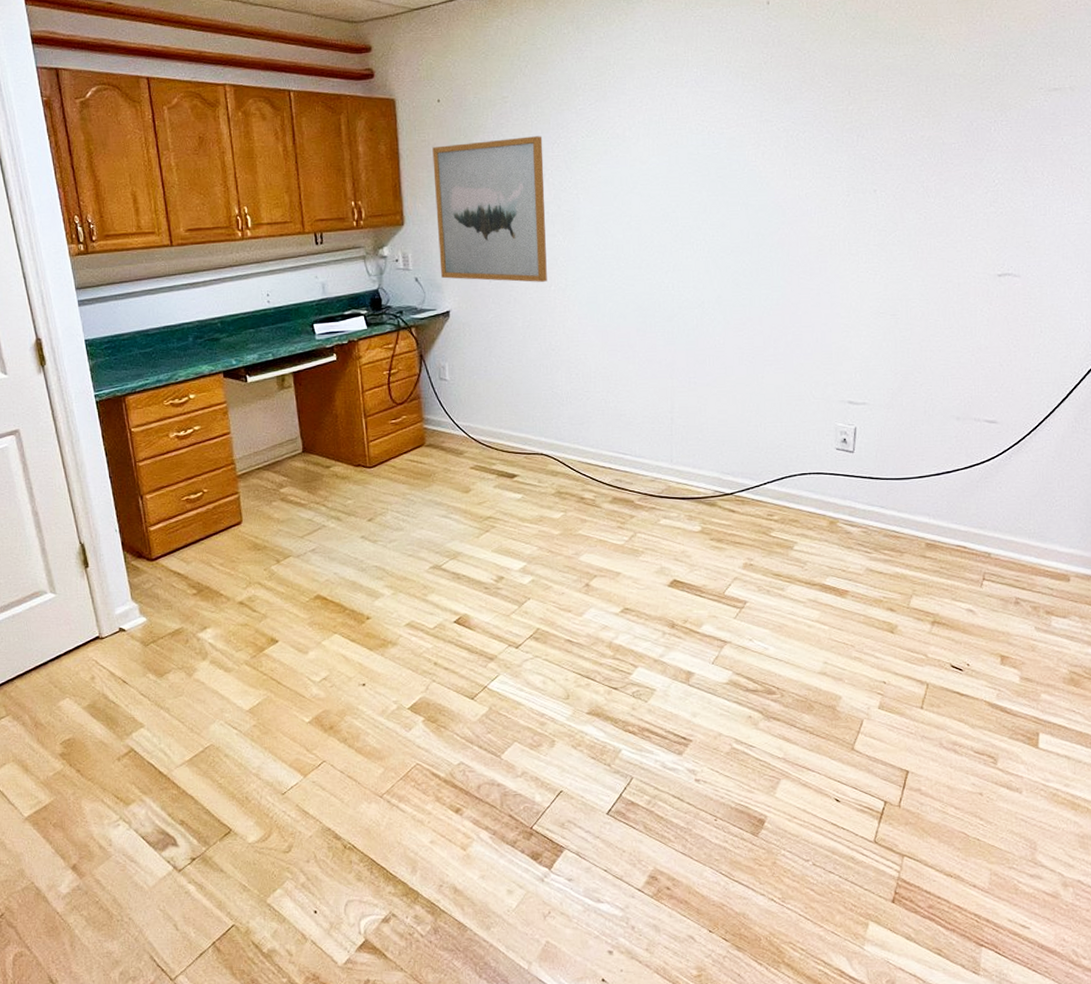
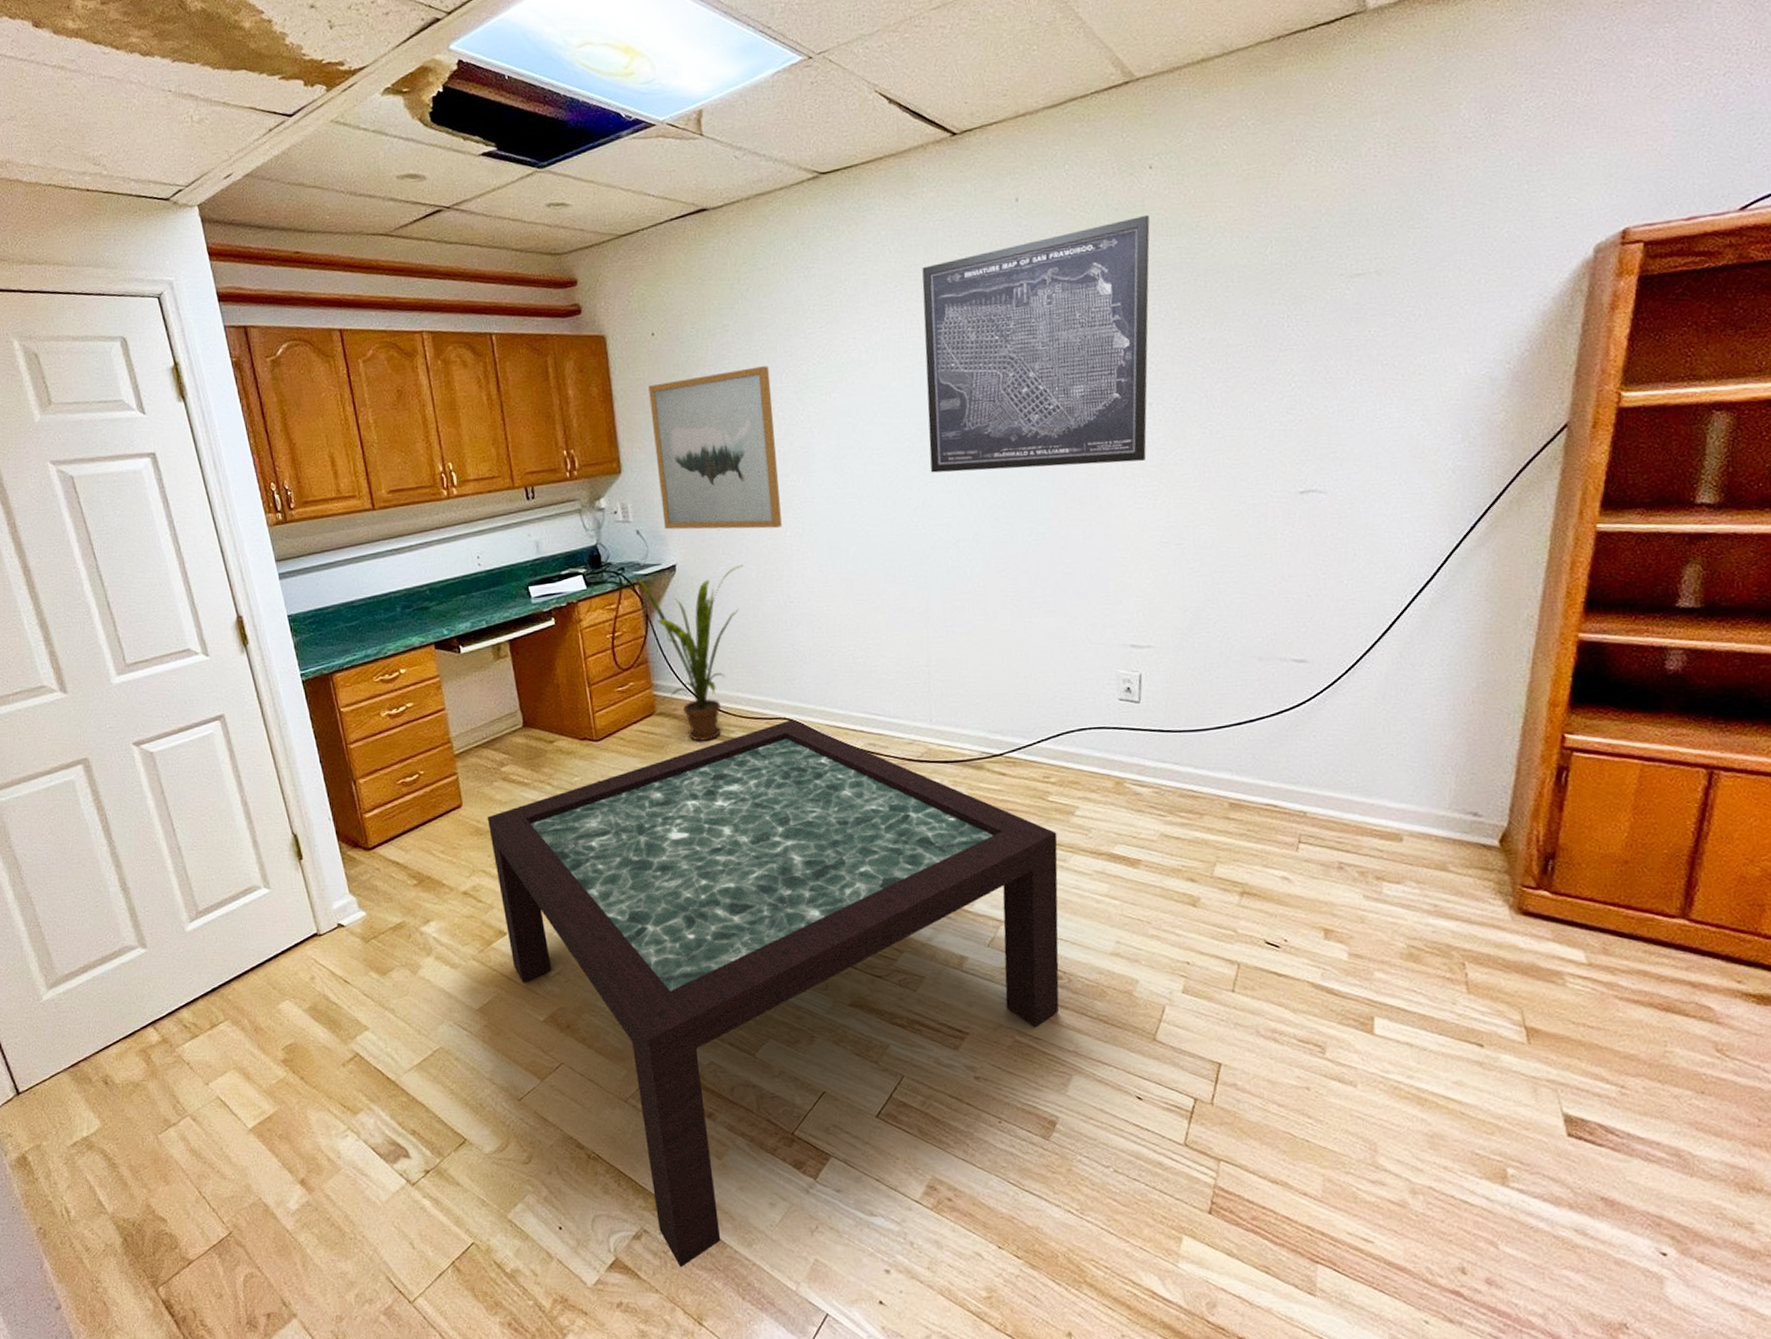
coffee table: none [264,455,777,949] -> present [487,719,1059,1268]
house plant: none [412,313,511,472] -> present [635,564,744,741]
wall art: none [681,24,882,241] -> present [922,214,1150,473]

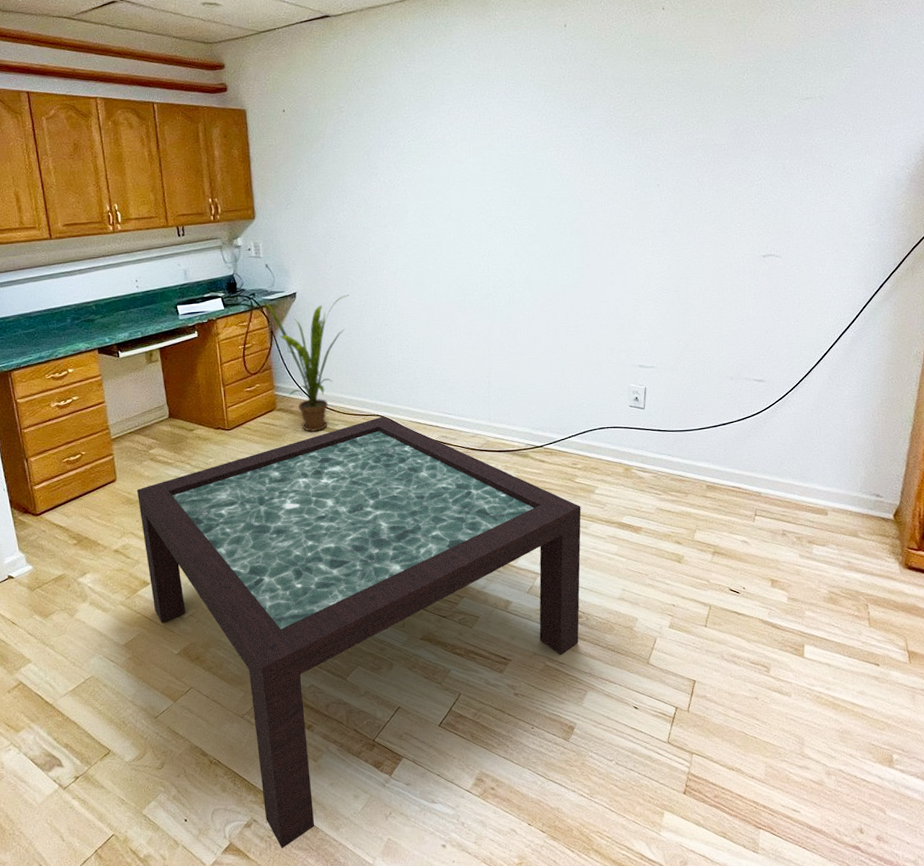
wall art: present [648,366,782,530] -> none [279,141,380,267]
wall art: present [922,214,1150,473] -> none [493,44,662,230]

